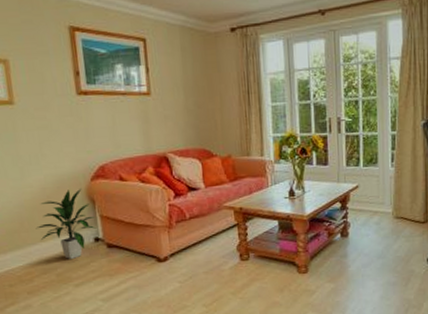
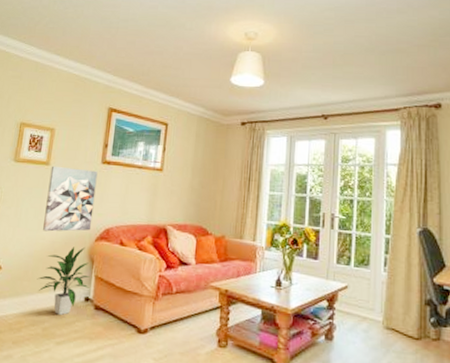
wall art: none [17,104,83,179] -> present [43,165,98,232]

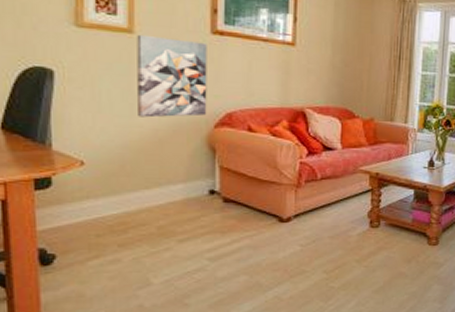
indoor plant: present [37,246,90,315] -> none [139,134,212,211]

